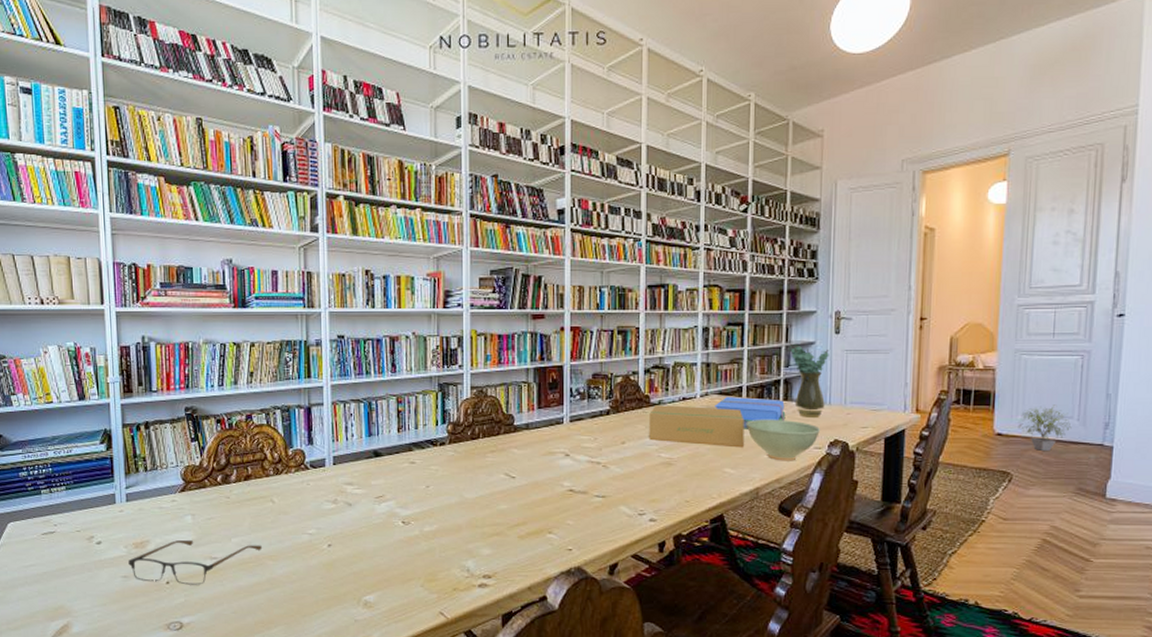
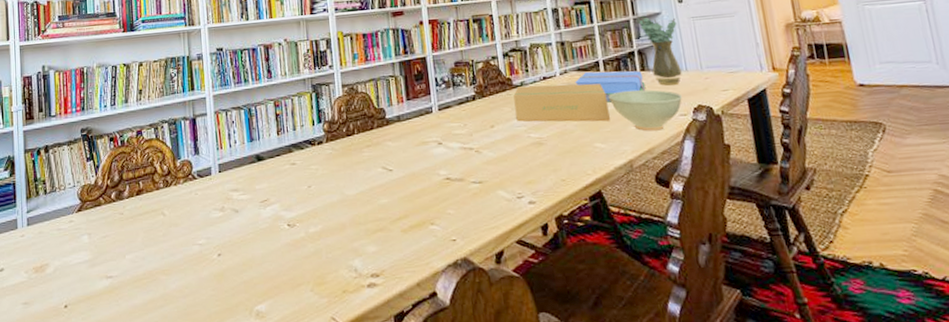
eyeglasses: present [128,540,262,585] -> none [29,260,155,308]
potted plant: present [1017,404,1072,451] -> none [877,50,933,98]

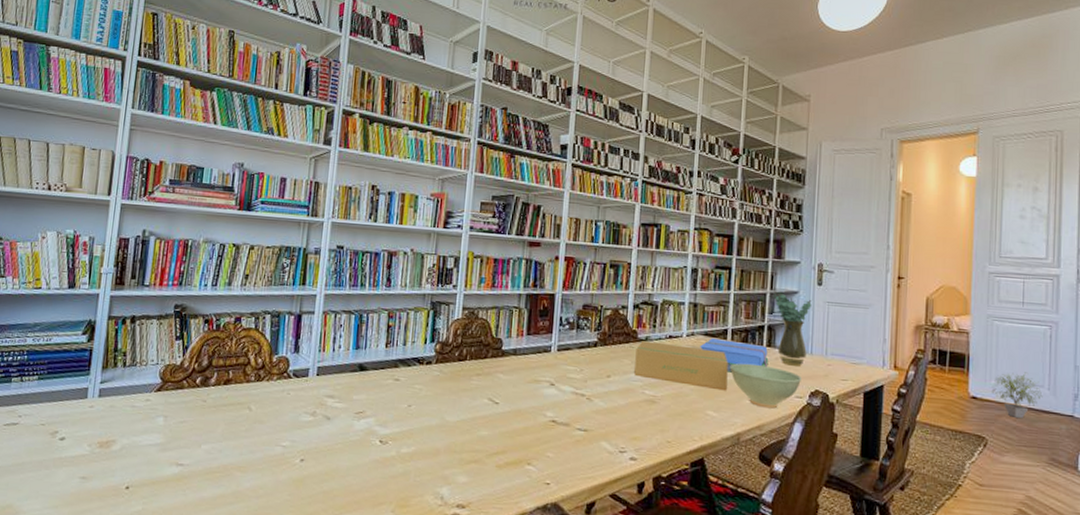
potted plant: none [877,50,933,98] -> present [991,372,1043,418]

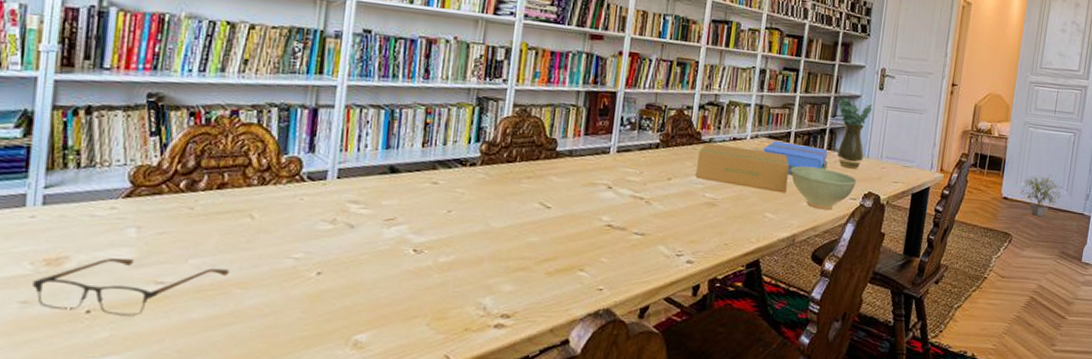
eyeglasses: none [89,442,232,493] -> present [32,258,229,316]

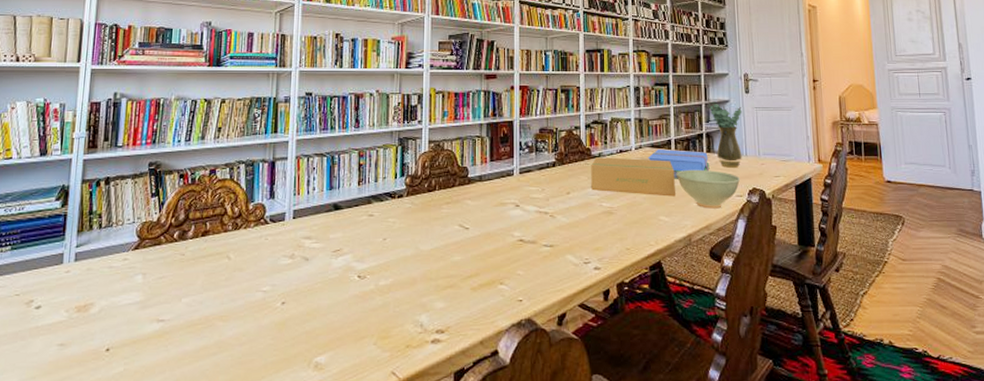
eyeglasses: present [32,258,229,316] -> none [67,302,213,352]
potted plant: present [1020,175,1062,216] -> none [902,155,946,196]

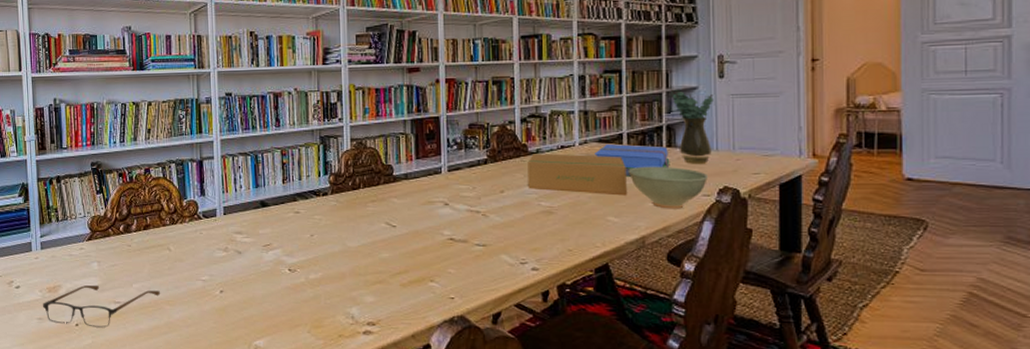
eyeglasses: none [67,302,213,352] -> present [43,285,160,328]

